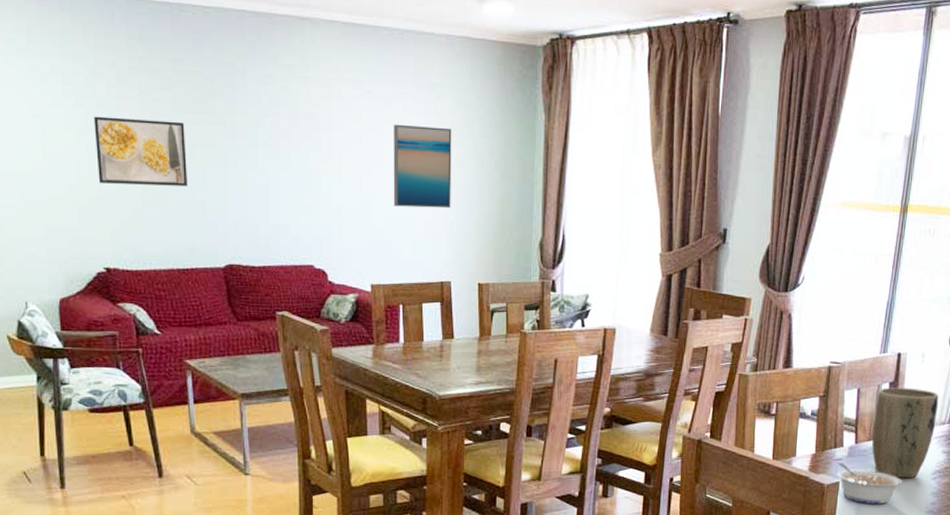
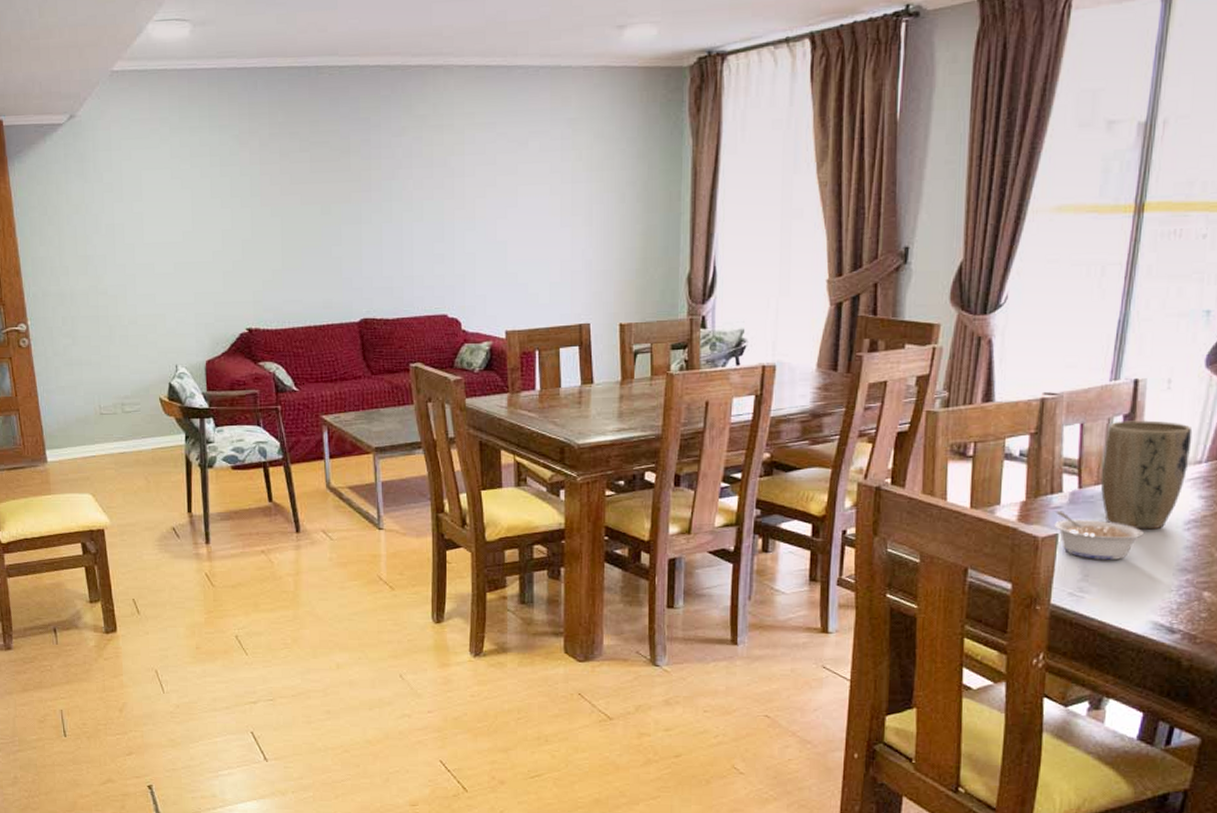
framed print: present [93,116,187,186] -> none [237,181,324,247]
wall art: present [393,124,452,209] -> none [528,162,590,249]

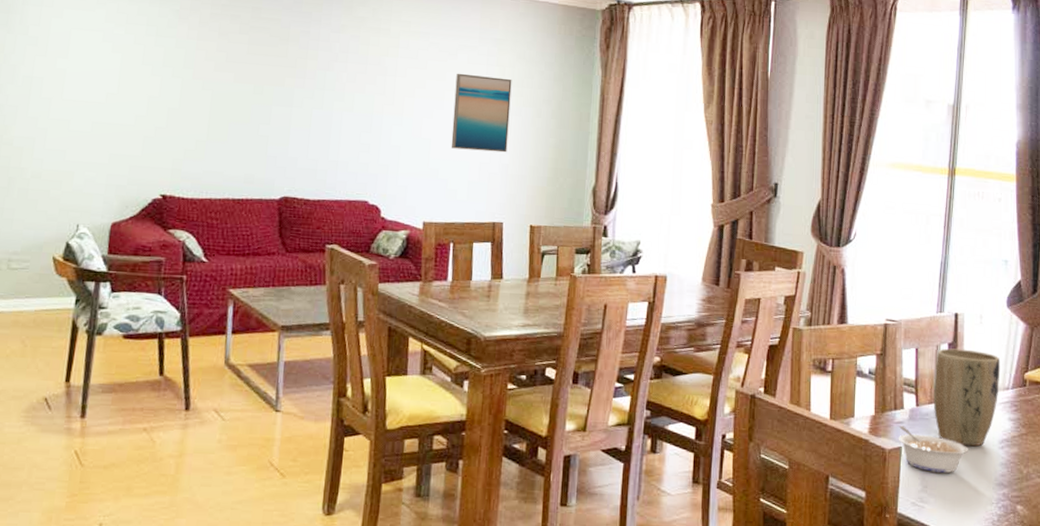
wall art: none [528,162,590,249] -> present [451,73,512,153]

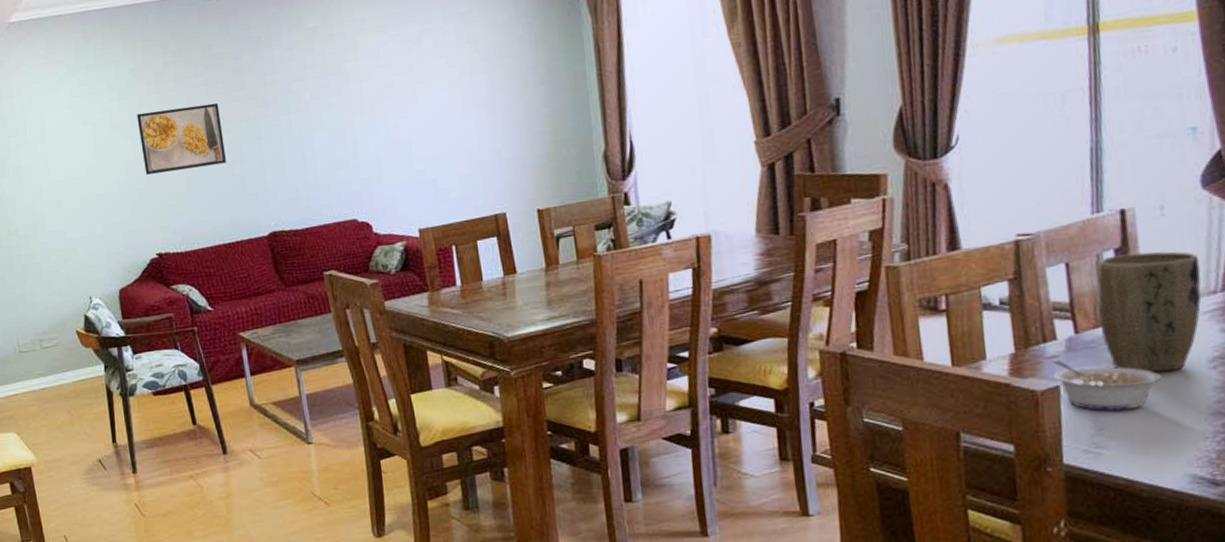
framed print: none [167,54,257,122] -> present [136,103,226,175]
wall art: present [451,73,512,153] -> none [424,53,497,145]

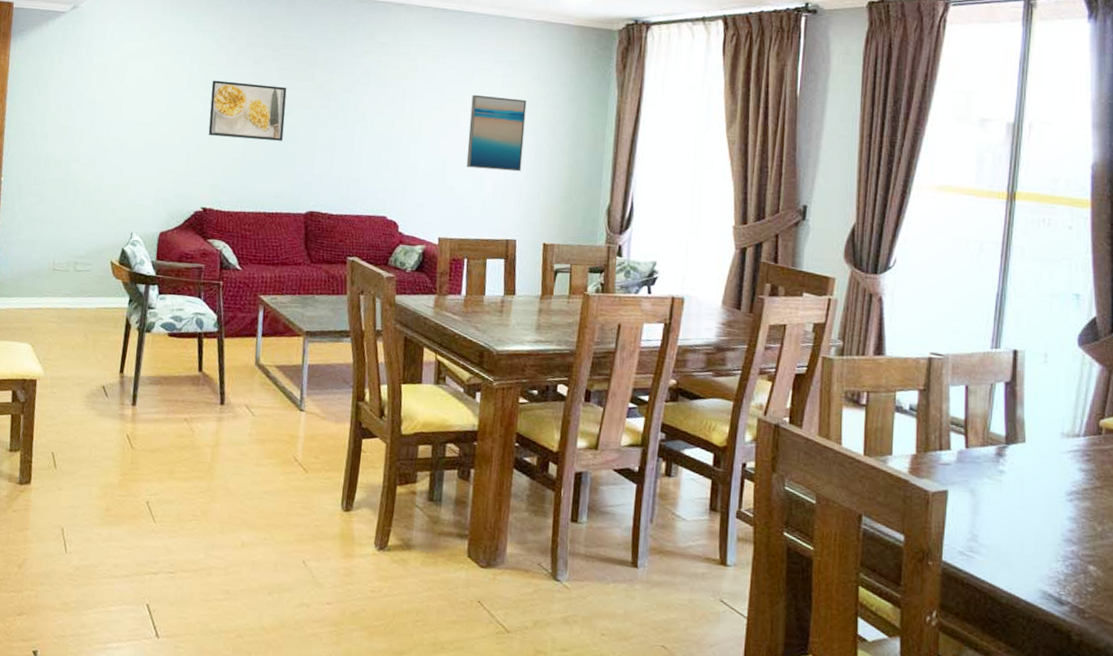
wall art: none [424,53,497,145] -> present [466,94,527,172]
legume: present [1052,360,1161,411] -> none [943,467,1029,523]
plant pot: present [1097,251,1202,373] -> none [986,387,1070,497]

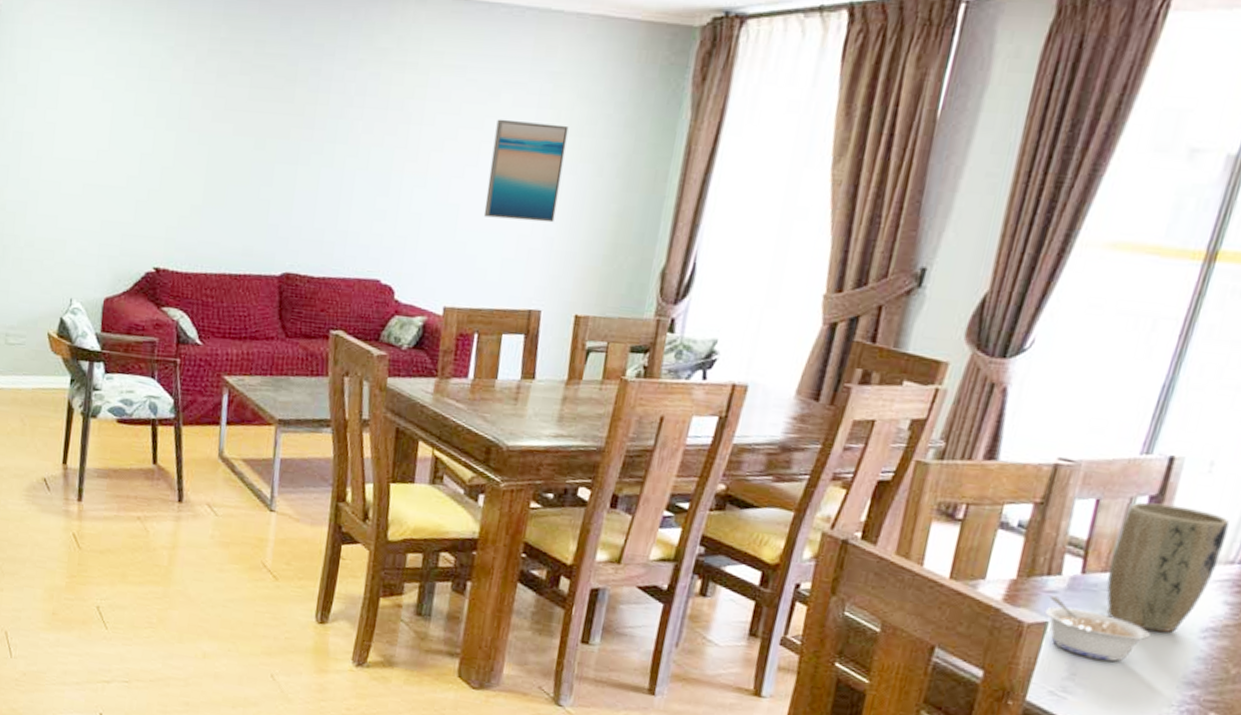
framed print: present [208,80,287,141] -> none [160,102,260,183]
legume: none [943,467,1029,523] -> present [1044,595,1151,662]
plant pot: none [986,387,1070,497] -> present [1106,502,1230,633]

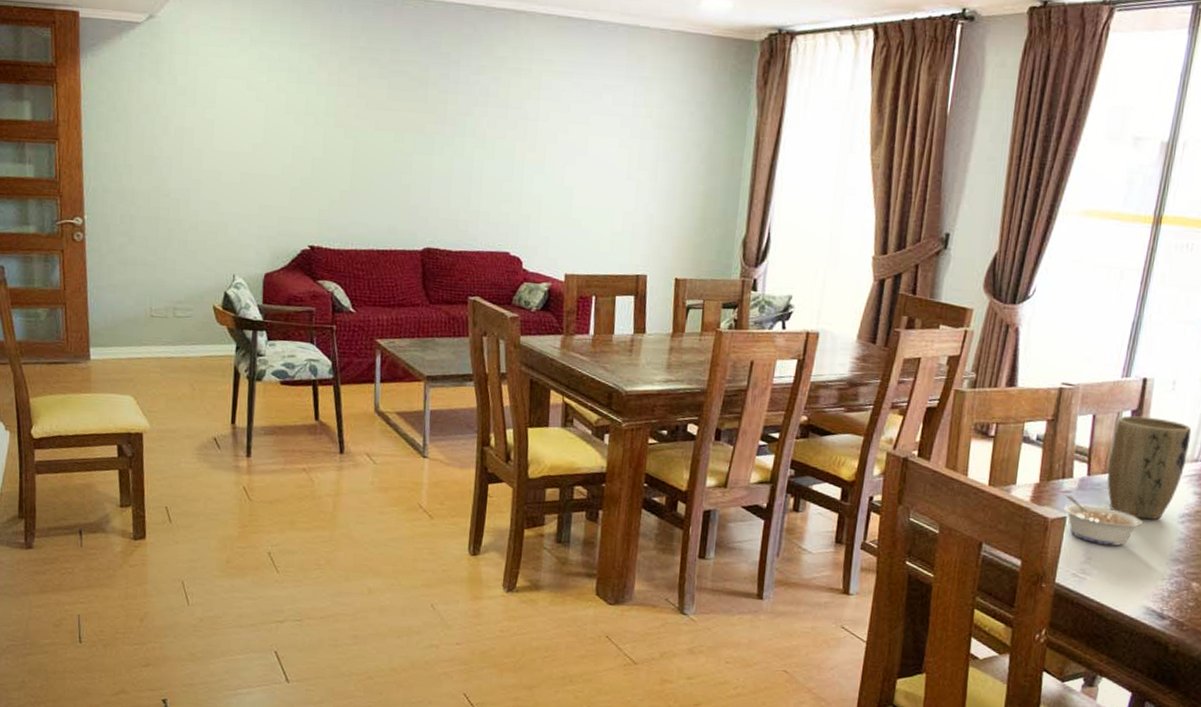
wall art: present [483,119,569,223] -> none [594,115,660,202]

